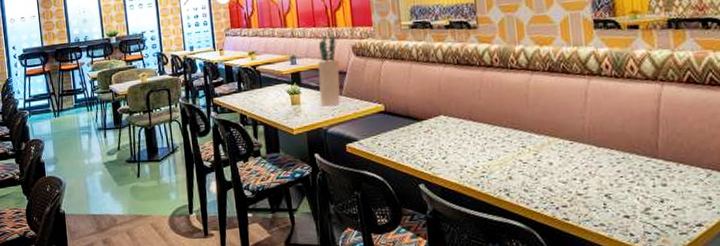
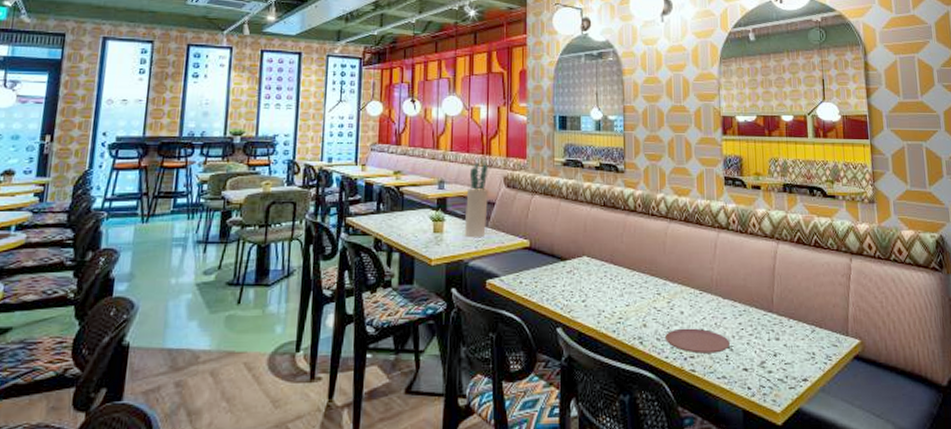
plate: none [534,178,607,203] -> present [665,328,730,354]

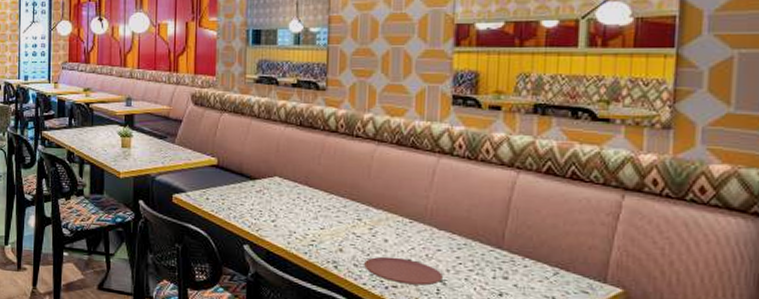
vase: present [464,157,489,238] -> none [151,75,176,155]

